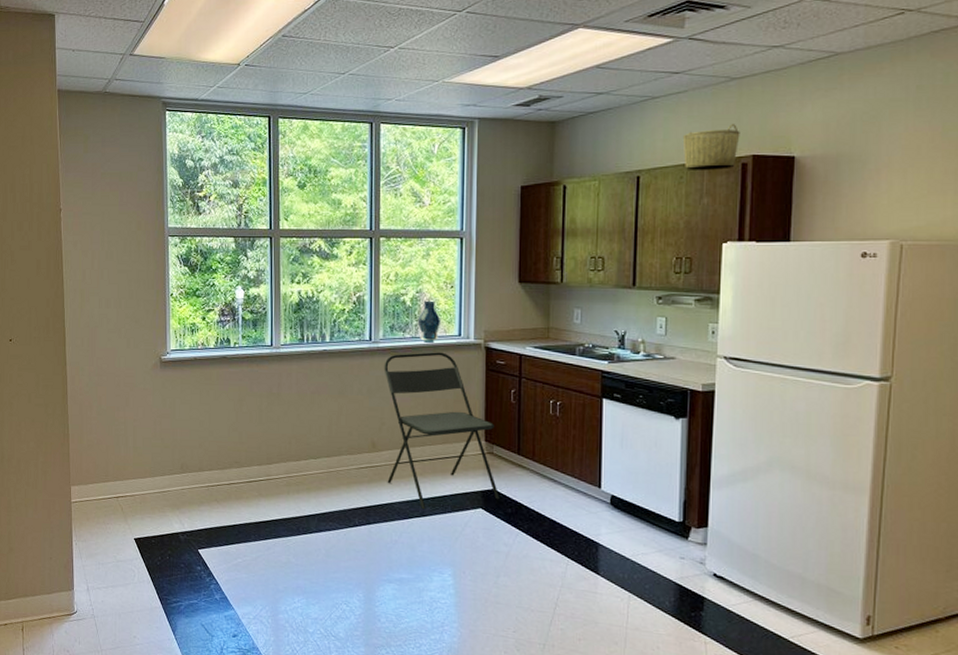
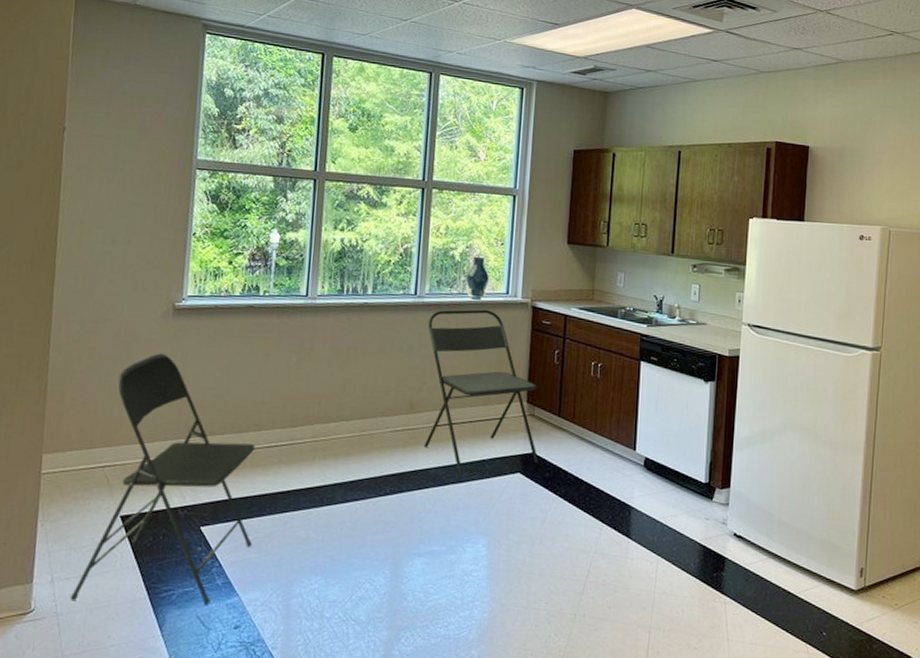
folding chair: none [102,401,243,615] -> present [69,353,256,605]
basket: present [682,124,740,170] -> none [718,112,766,152]

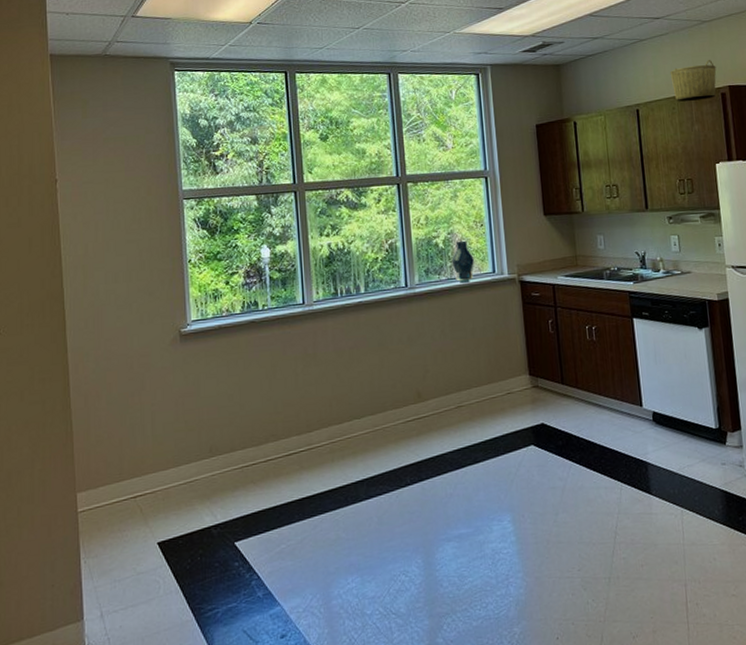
folding chair: present [69,353,256,605] -> none [120,379,287,633]
folding chair: present [423,309,539,476] -> none [422,290,550,456]
basket: none [718,112,766,152] -> present [670,60,717,102]

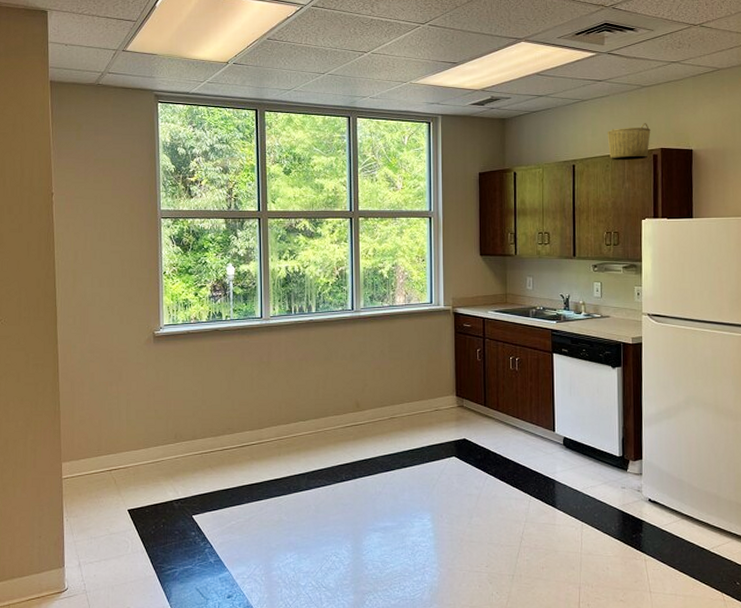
vase: present [451,240,475,284] -> none [394,273,415,311]

